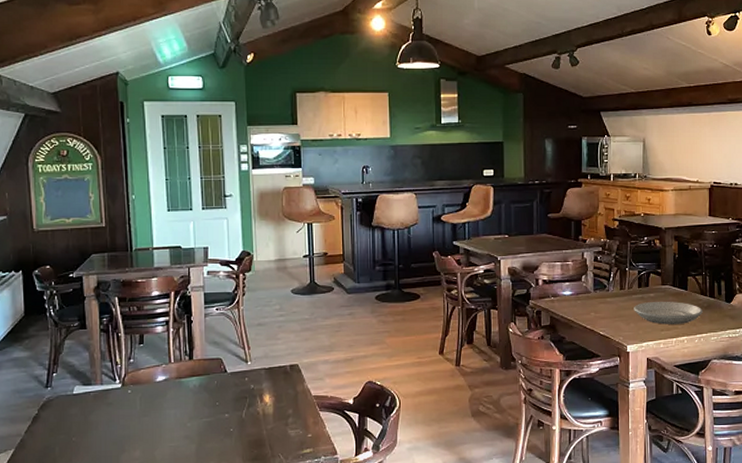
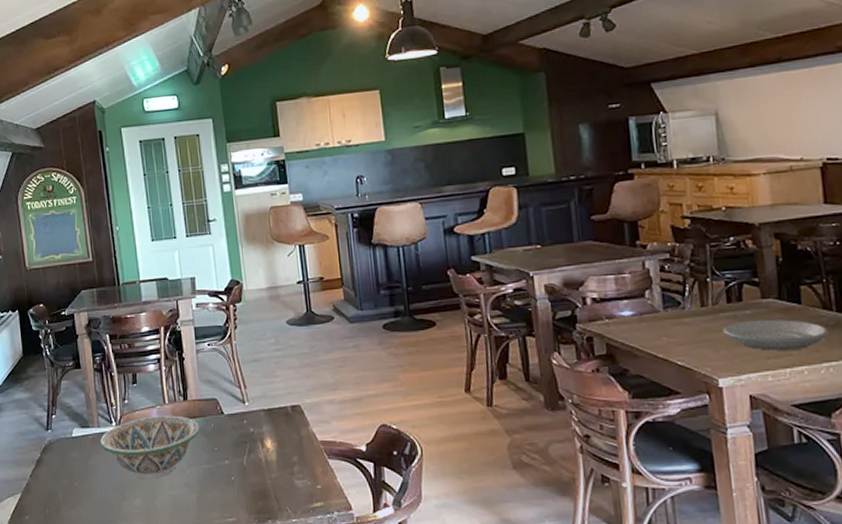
decorative bowl: none [102,373,202,433] -> present [100,415,199,479]

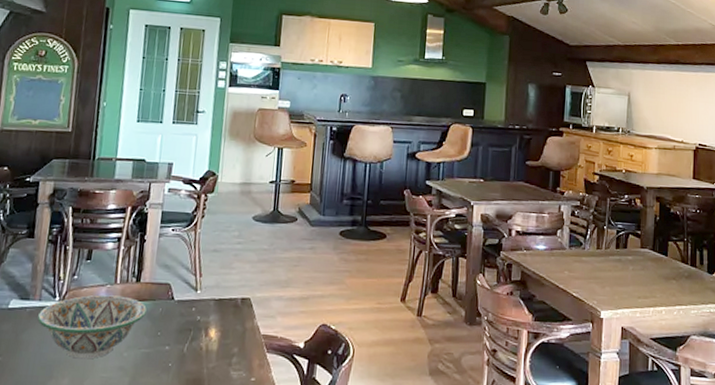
plate: present [723,319,828,351] -> none [610,264,683,293]

